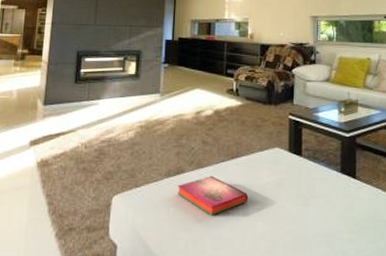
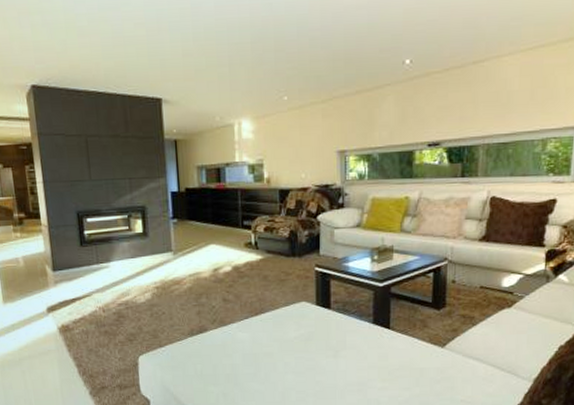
hardback book: present [177,175,248,216] -> none [202,332,275,371]

